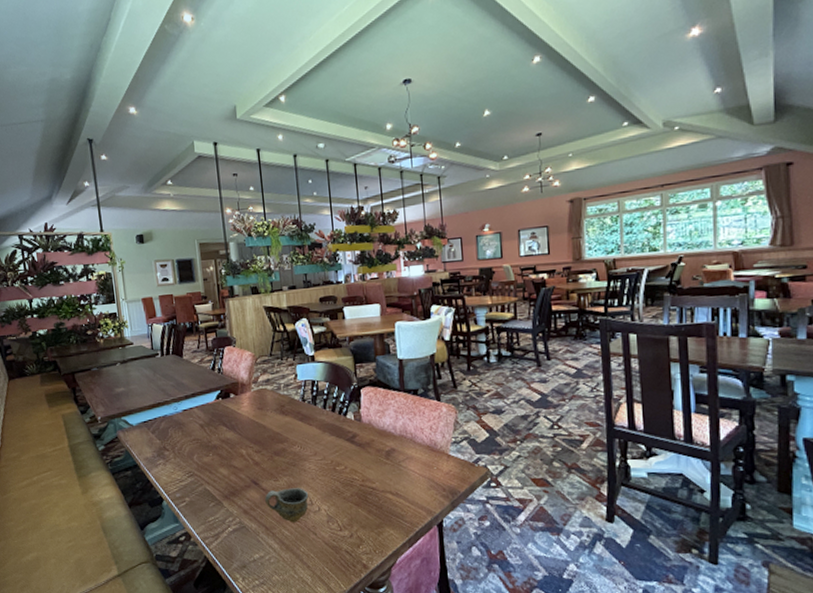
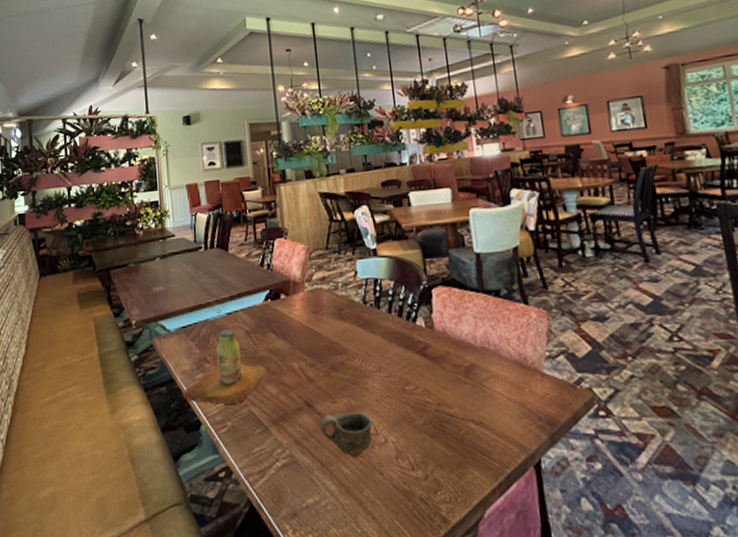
bottle: none [145,422,218,485] -> present [182,328,266,405]

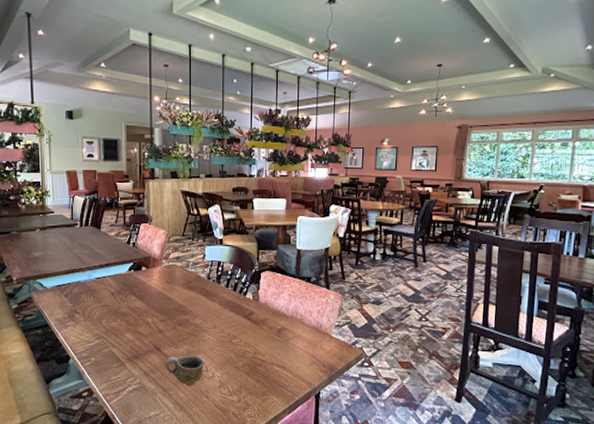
bottle: present [182,328,266,405] -> none [55,289,126,346]

